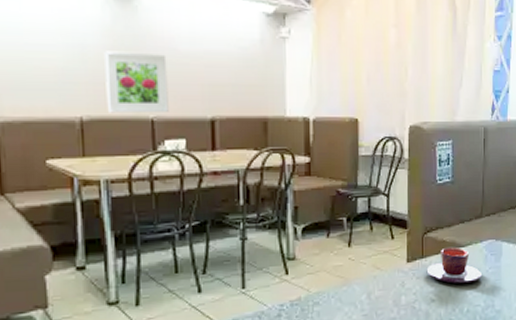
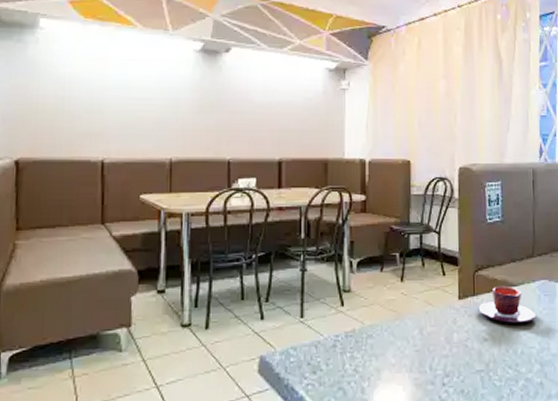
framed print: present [104,51,169,113] -> none [192,103,244,156]

